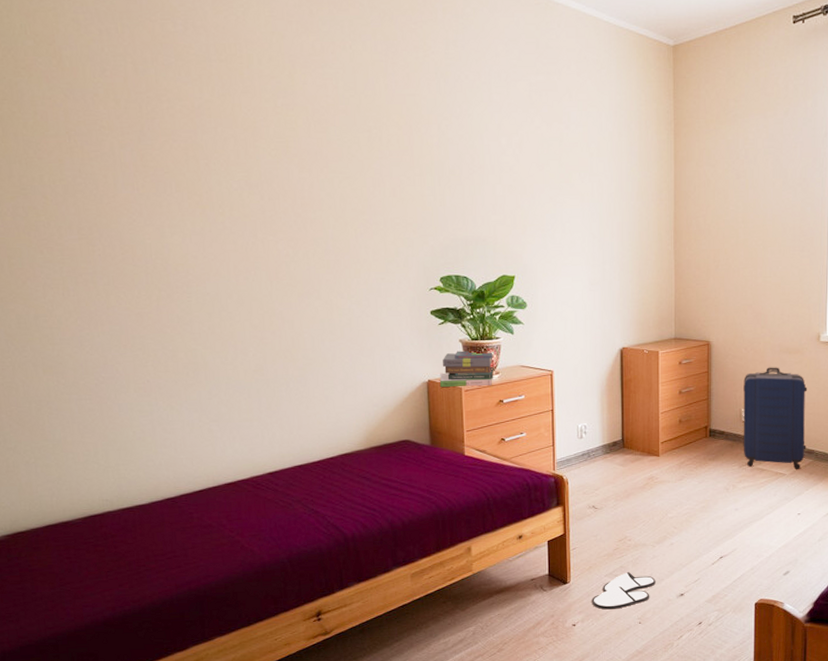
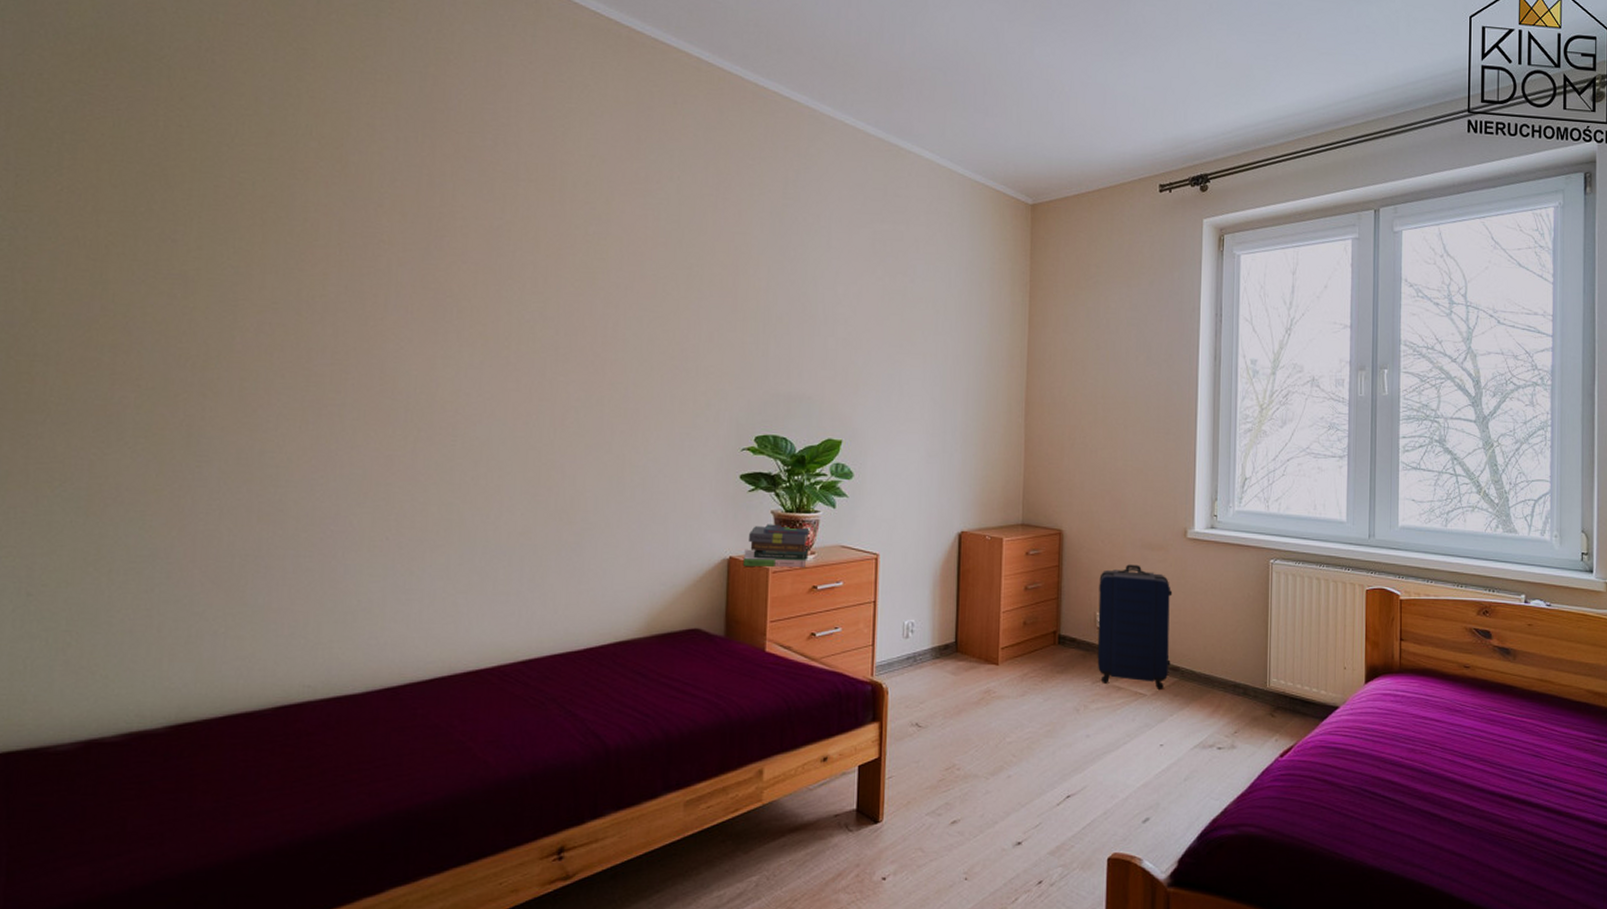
slippers: present [592,572,656,610] -> none [908,811,988,859]

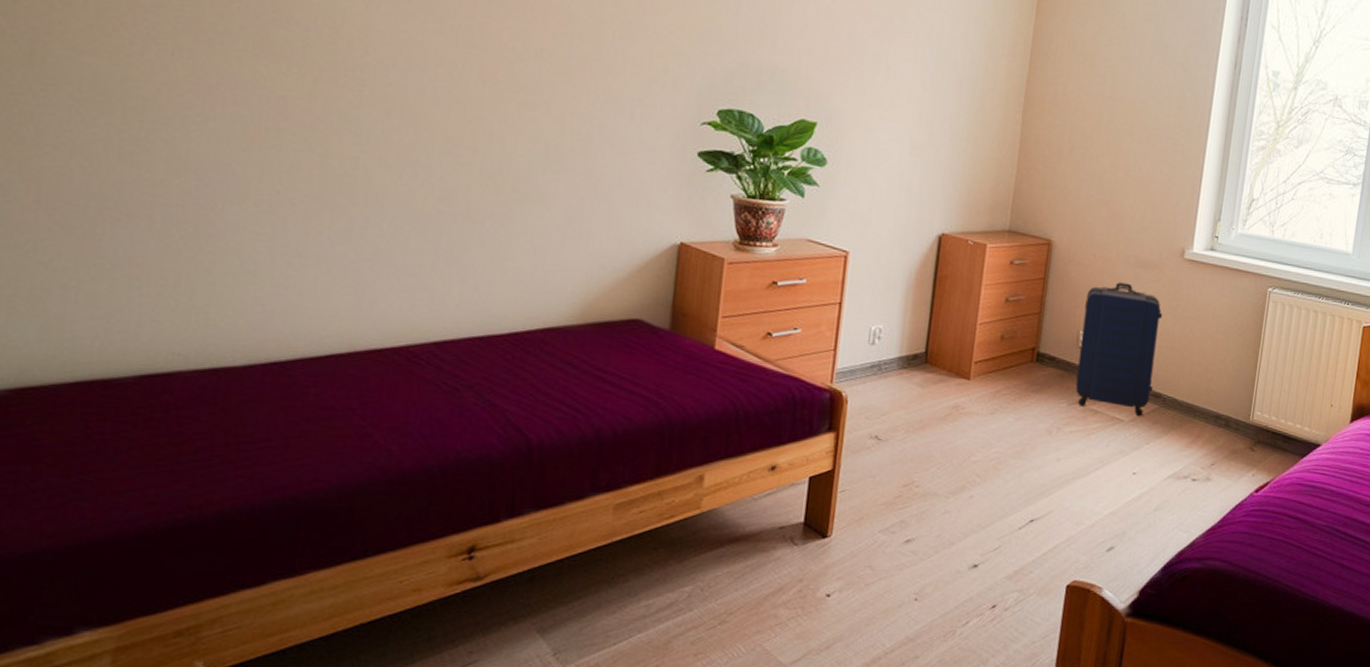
books: present [744,524,810,569] -> none [696,209,773,262]

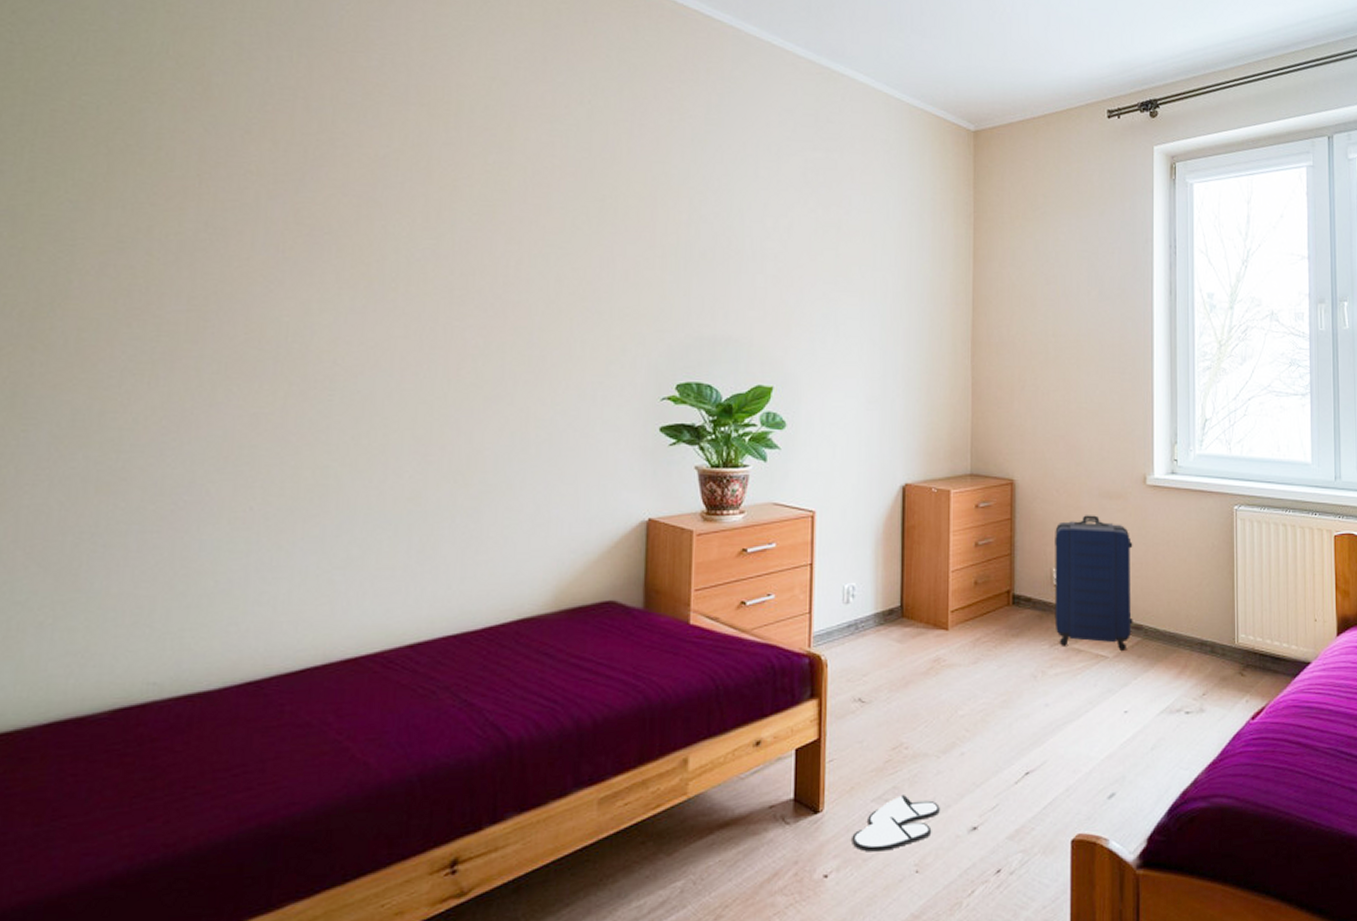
slippers: none [856,529,944,578] -> present [852,795,940,852]

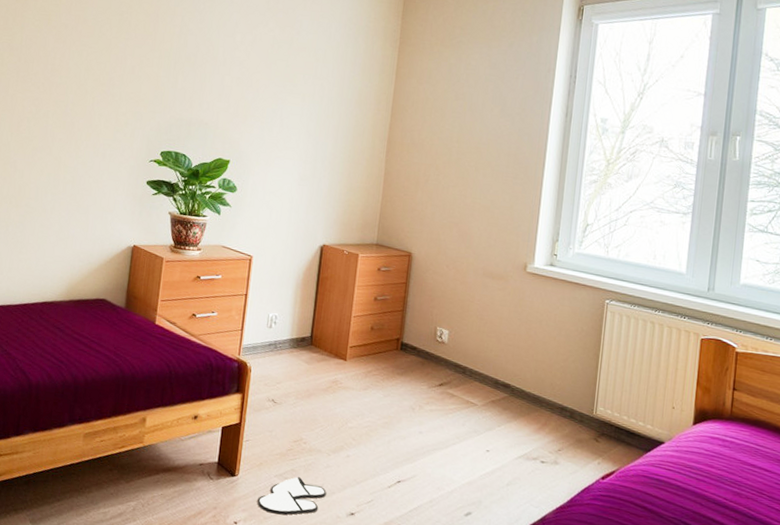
suitcase: present [1054,515,1133,651] -> none [434,289,509,402]

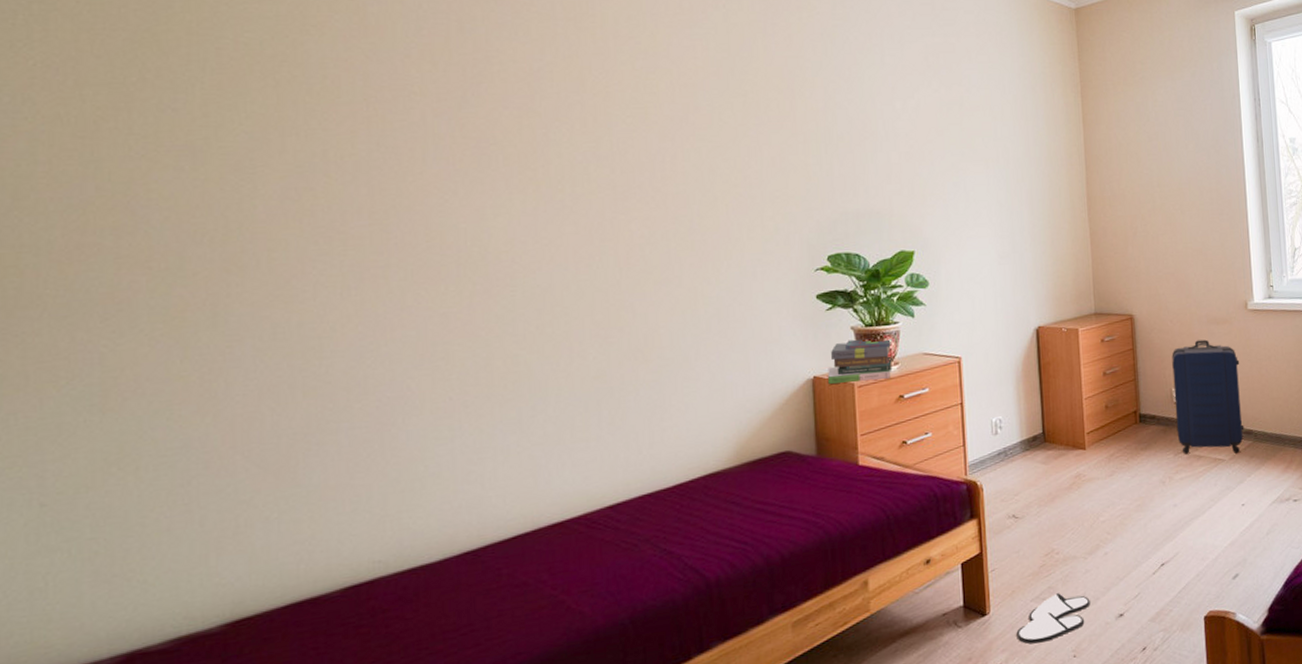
books: none [144,222,198,261] -> present [828,338,892,384]
suitcase: none [434,289,509,402] -> present [1172,339,1244,454]

